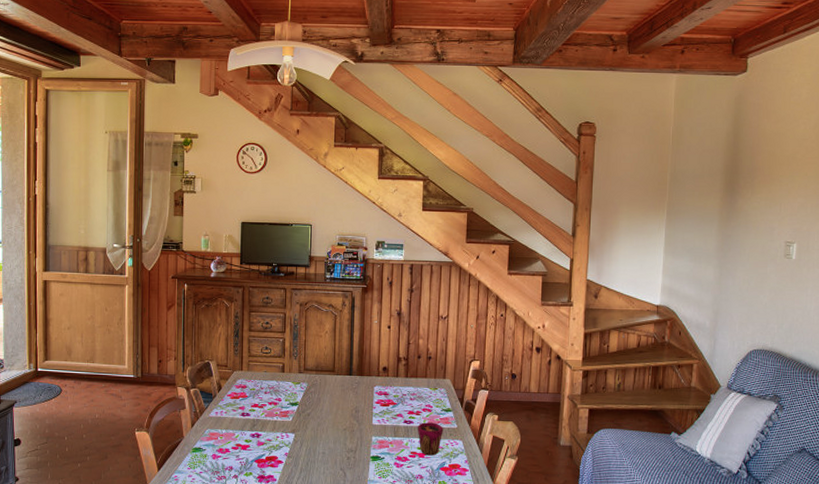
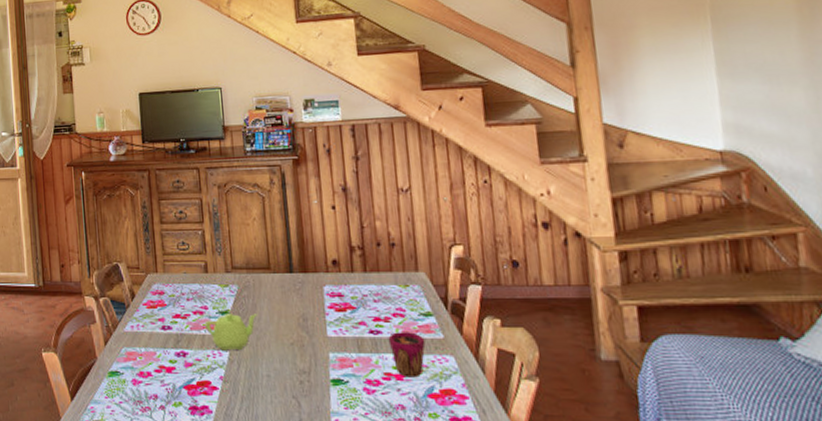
teapot: none [277,404,320,434] -> present [204,312,257,351]

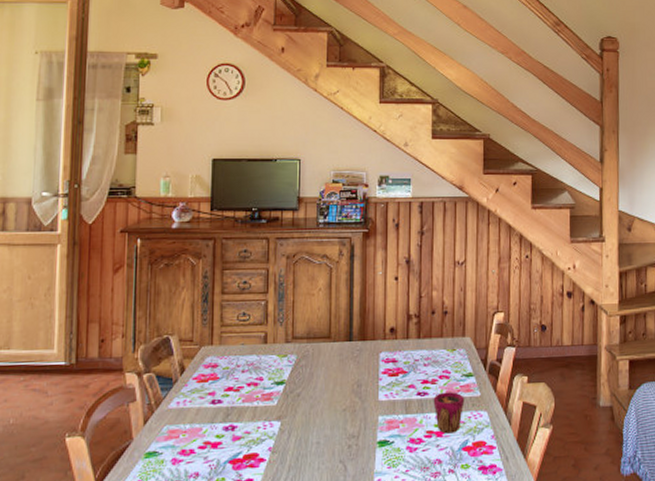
teapot: present [204,312,257,351] -> none [257,382,313,422]

